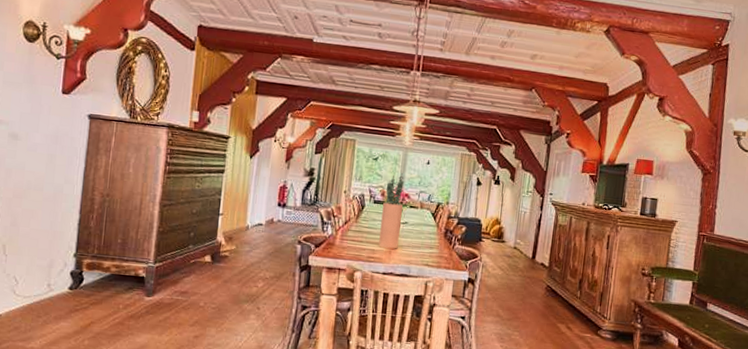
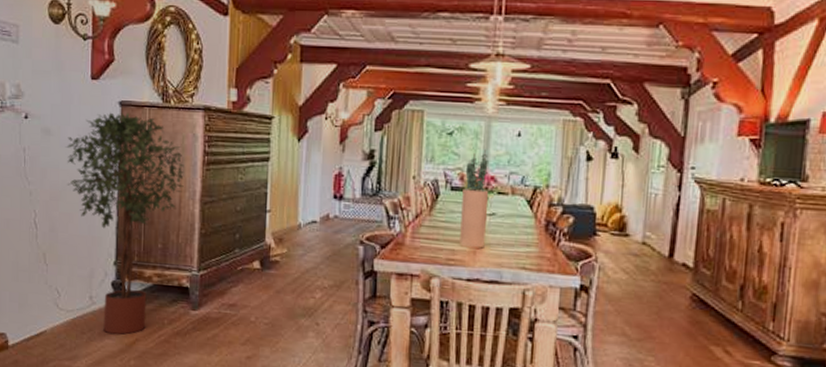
potted tree: none [31,123,147,318] -> present [65,112,184,335]

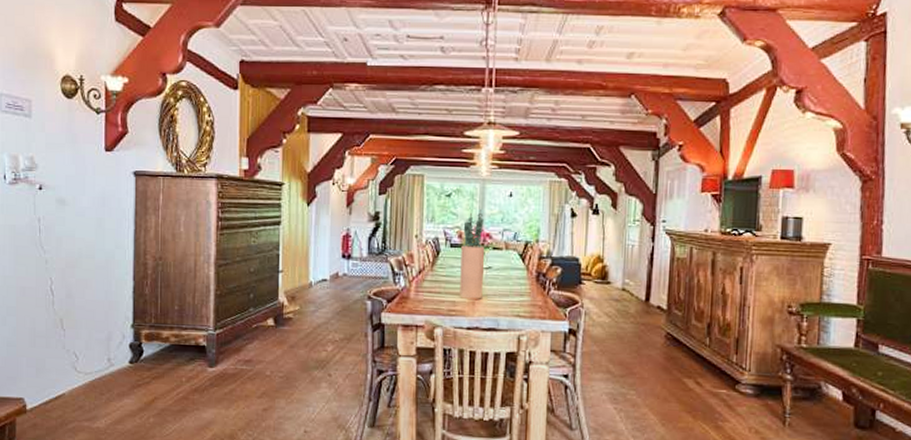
potted tree: present [65,112,184,335] -> none [80,182,199,394]

